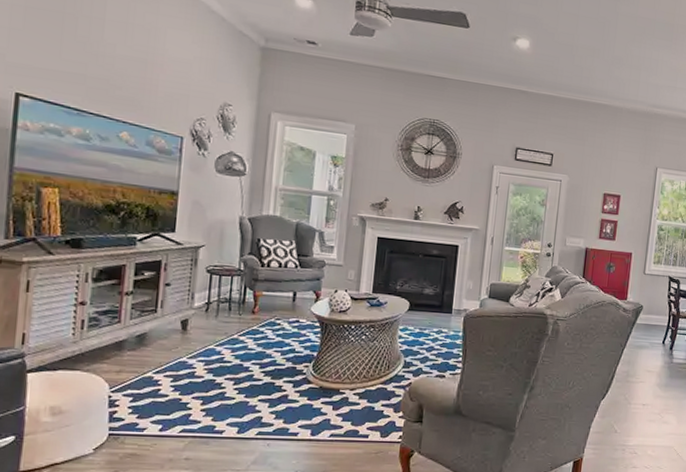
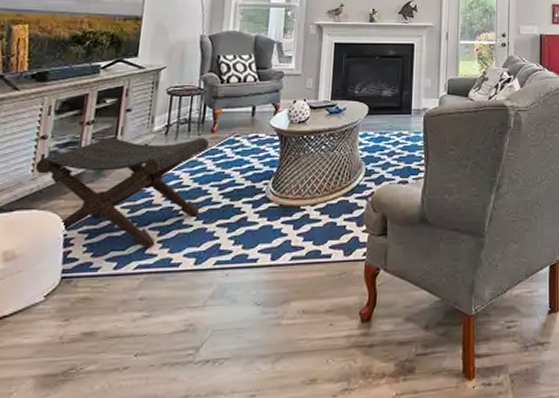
footstool: none [75,309,250,415] -> present [35,137,209,248]

